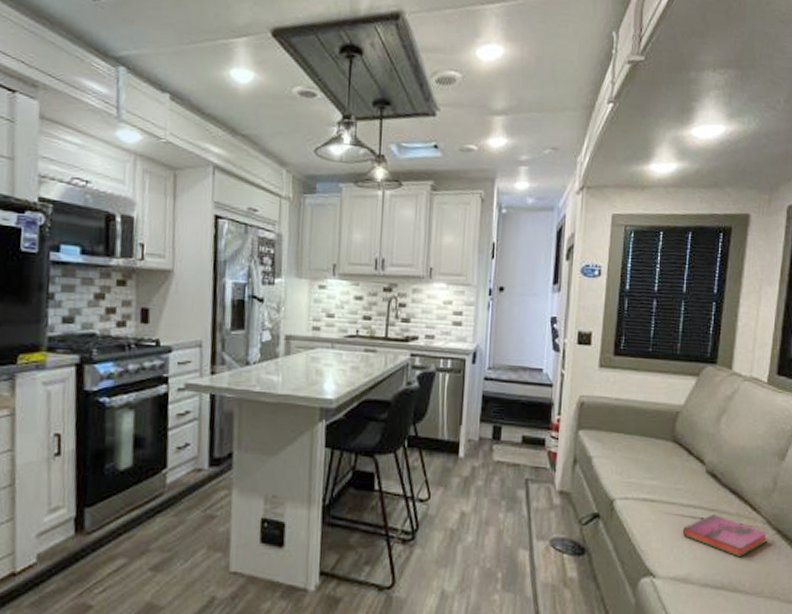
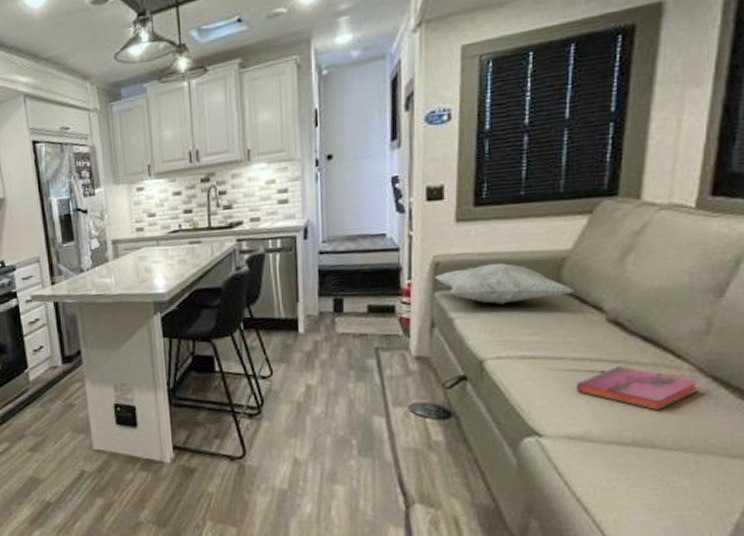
decorative pillow: none [579,409,684,448] -> present [434,262,573,305]

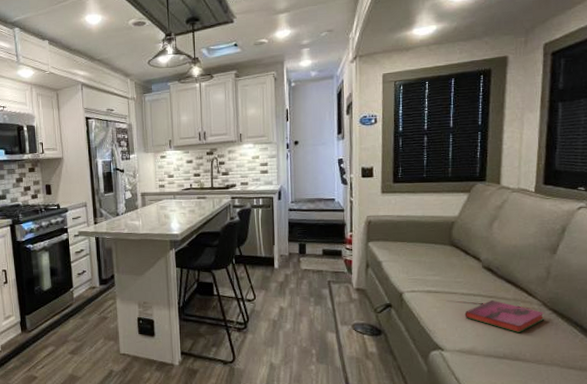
decorative pillow: present [434,262,573,305] -> none [368,223,460,253]

